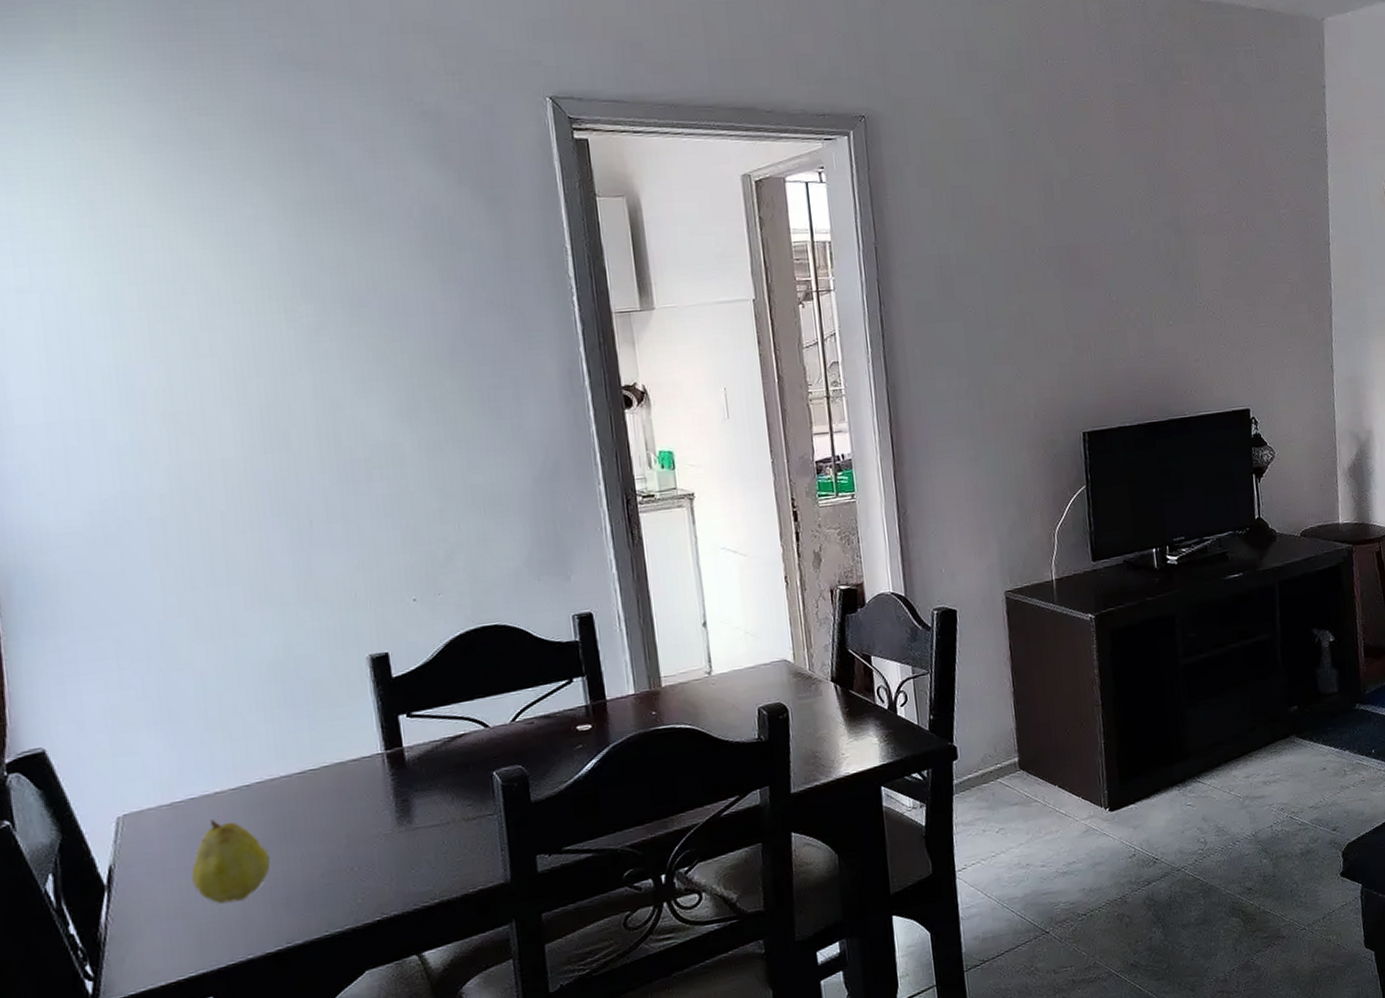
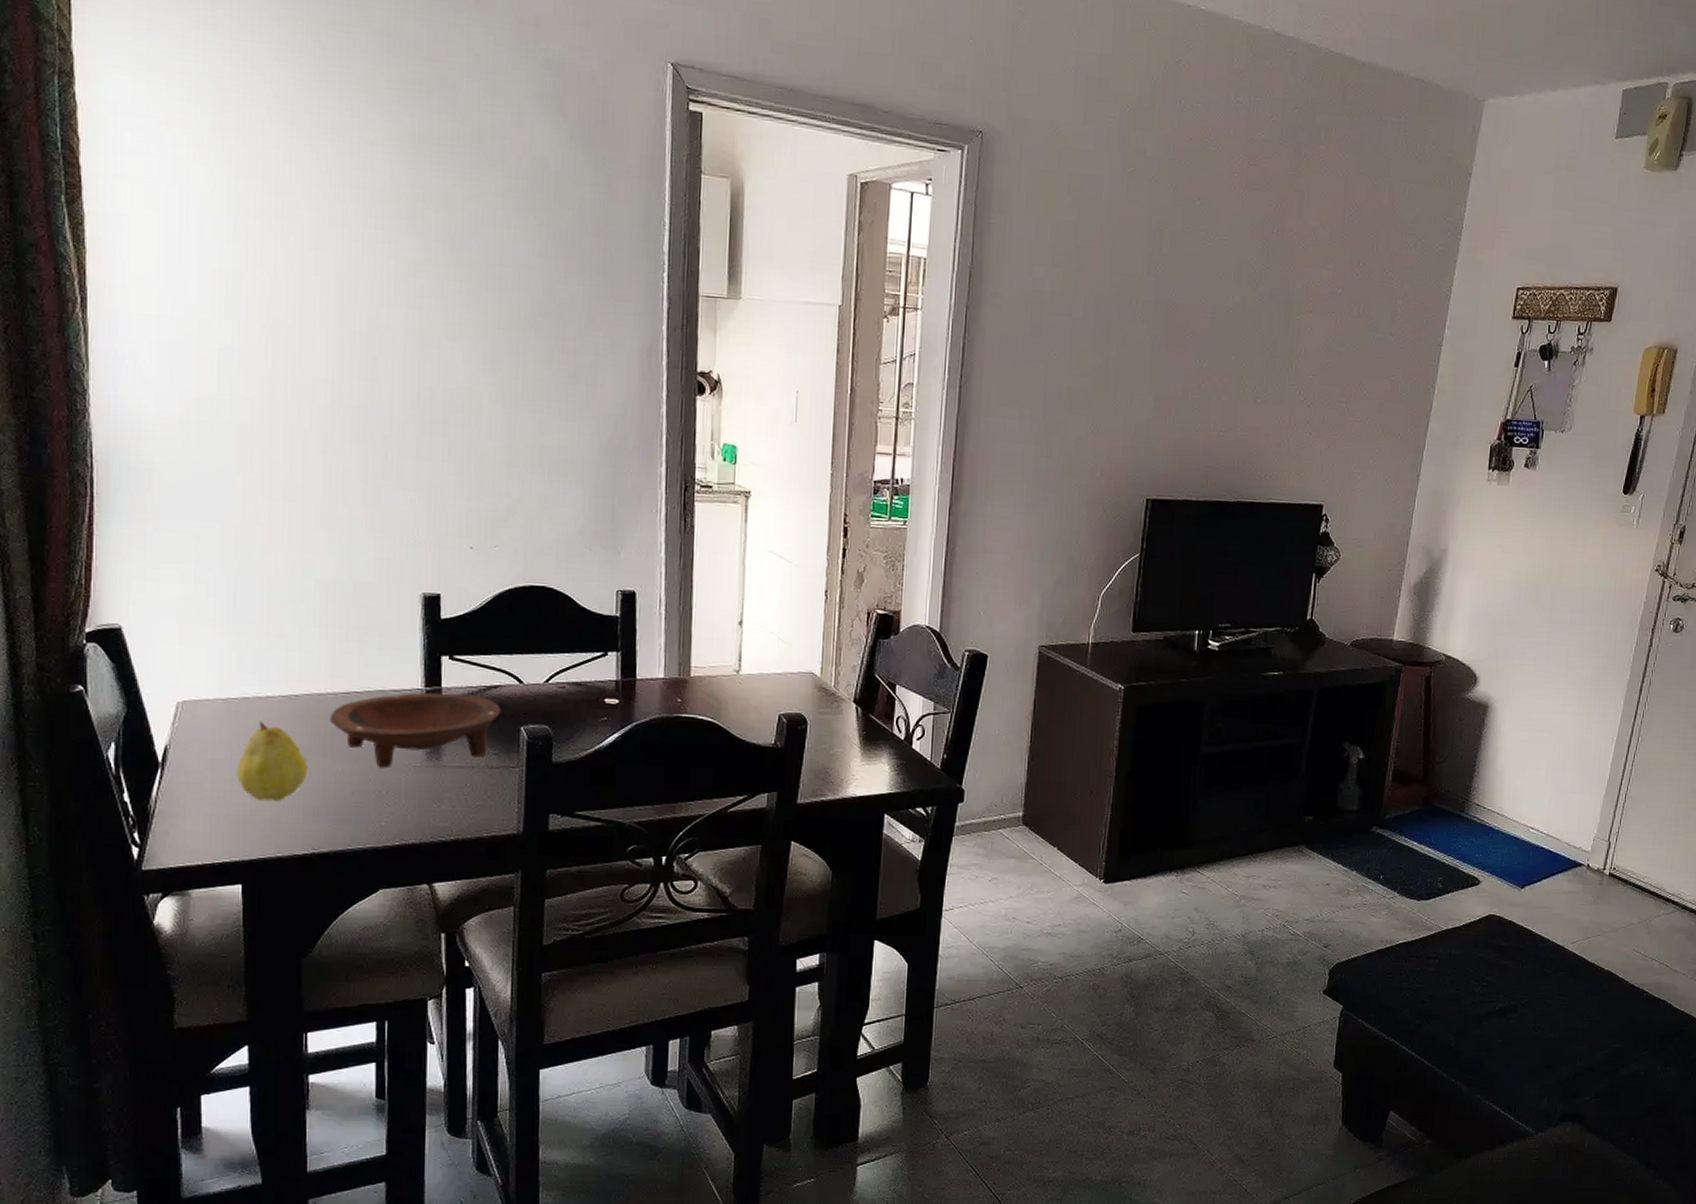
bowl: none [286,748,470,844] -> present [329,692,501,769]

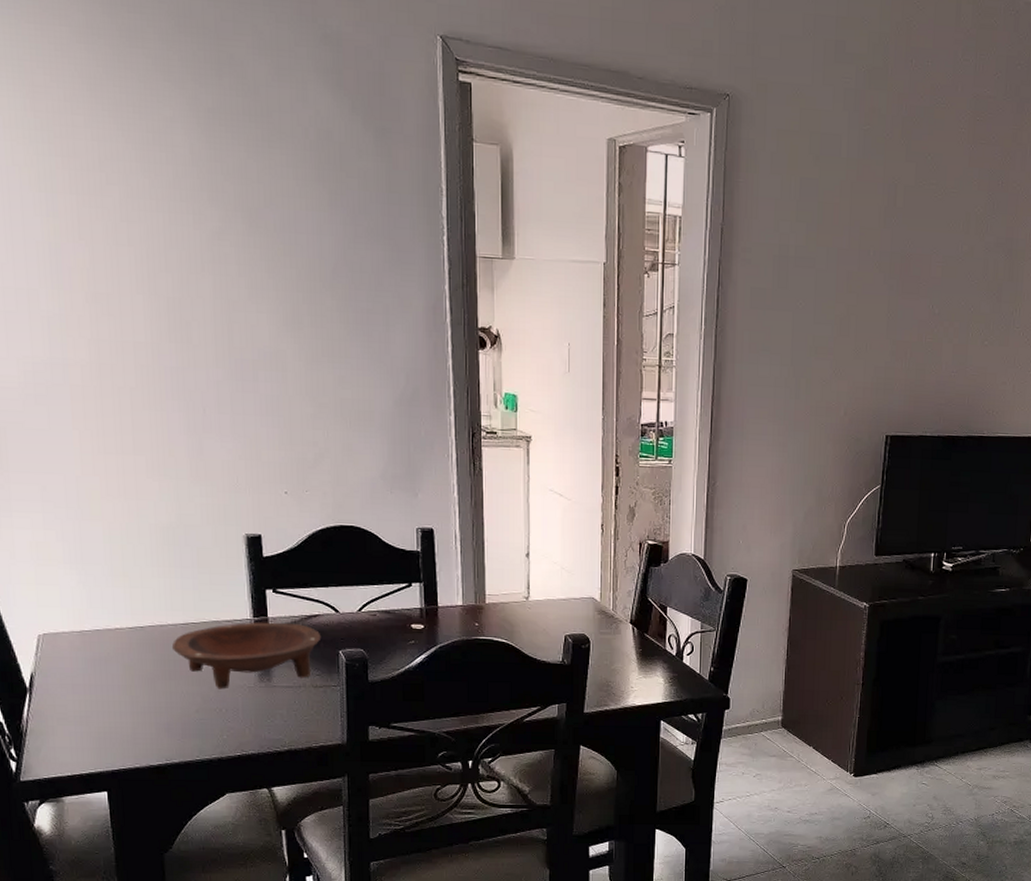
fruit: present [237,721,308,801] -> none [95,650,157,719]

